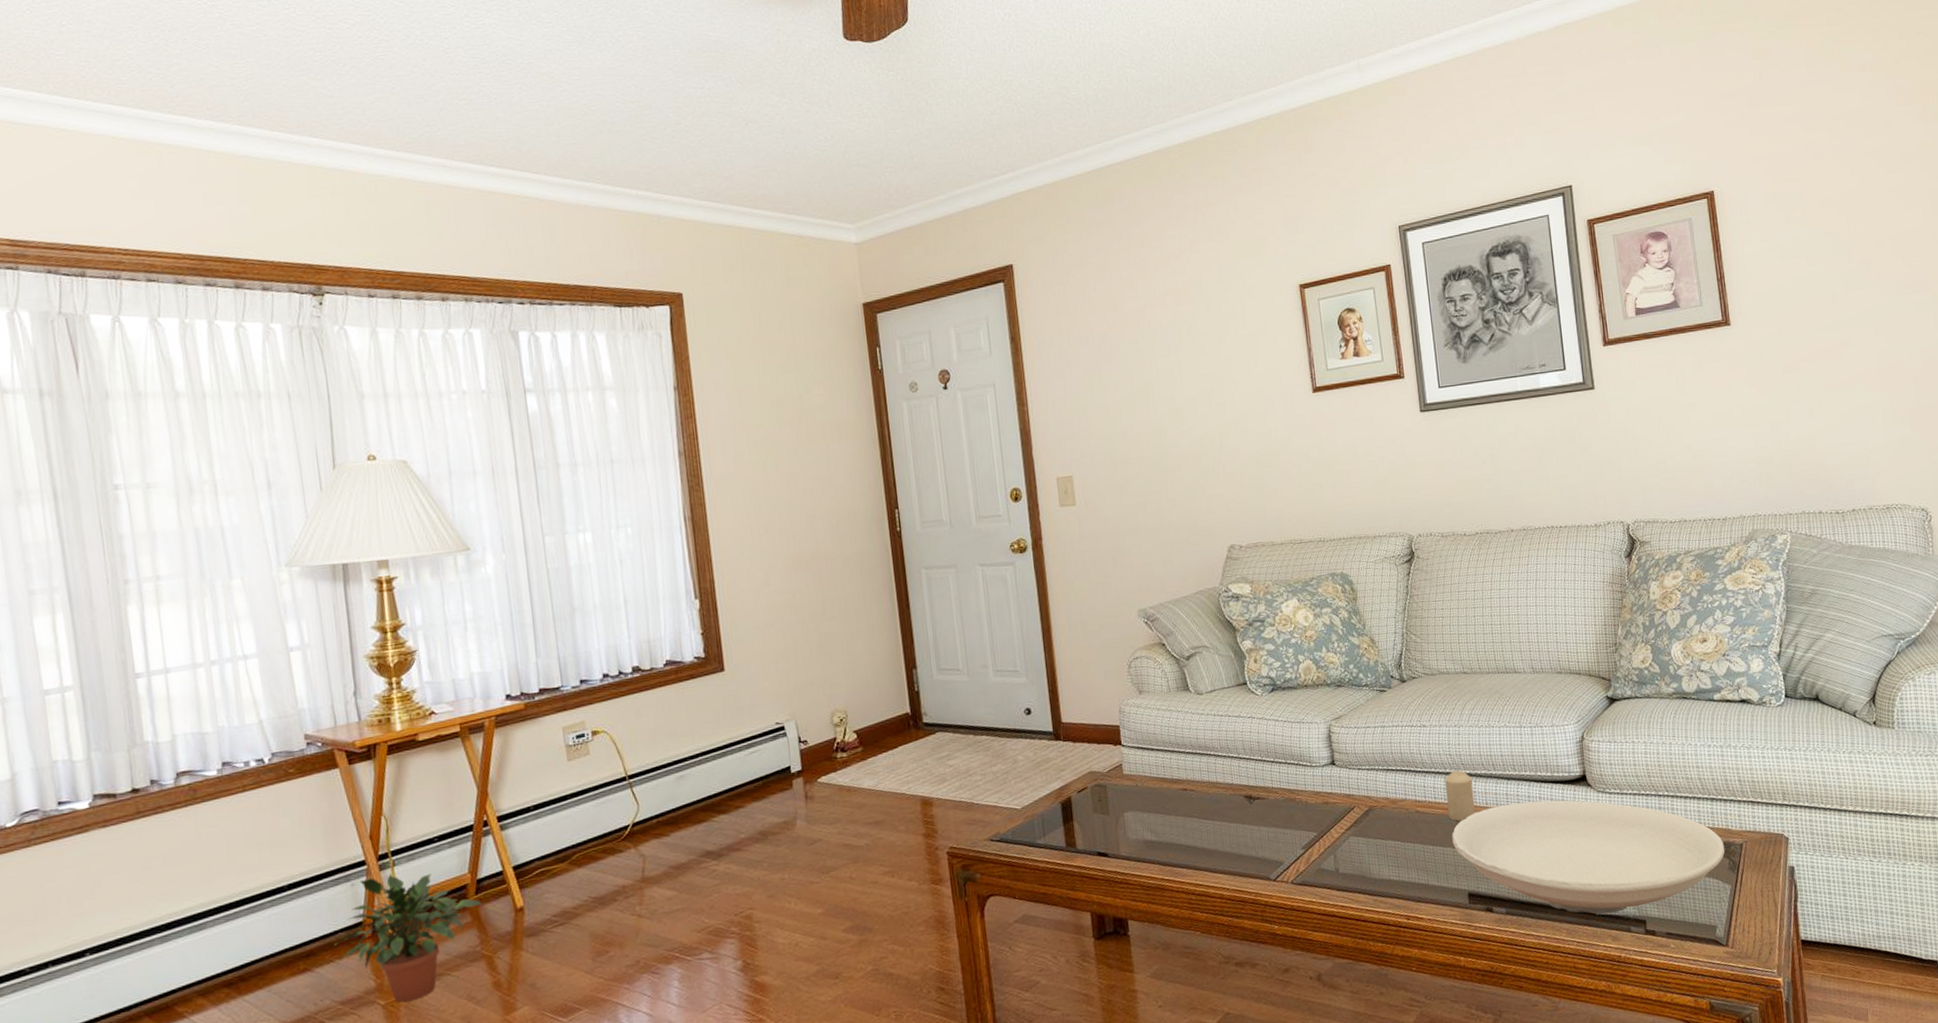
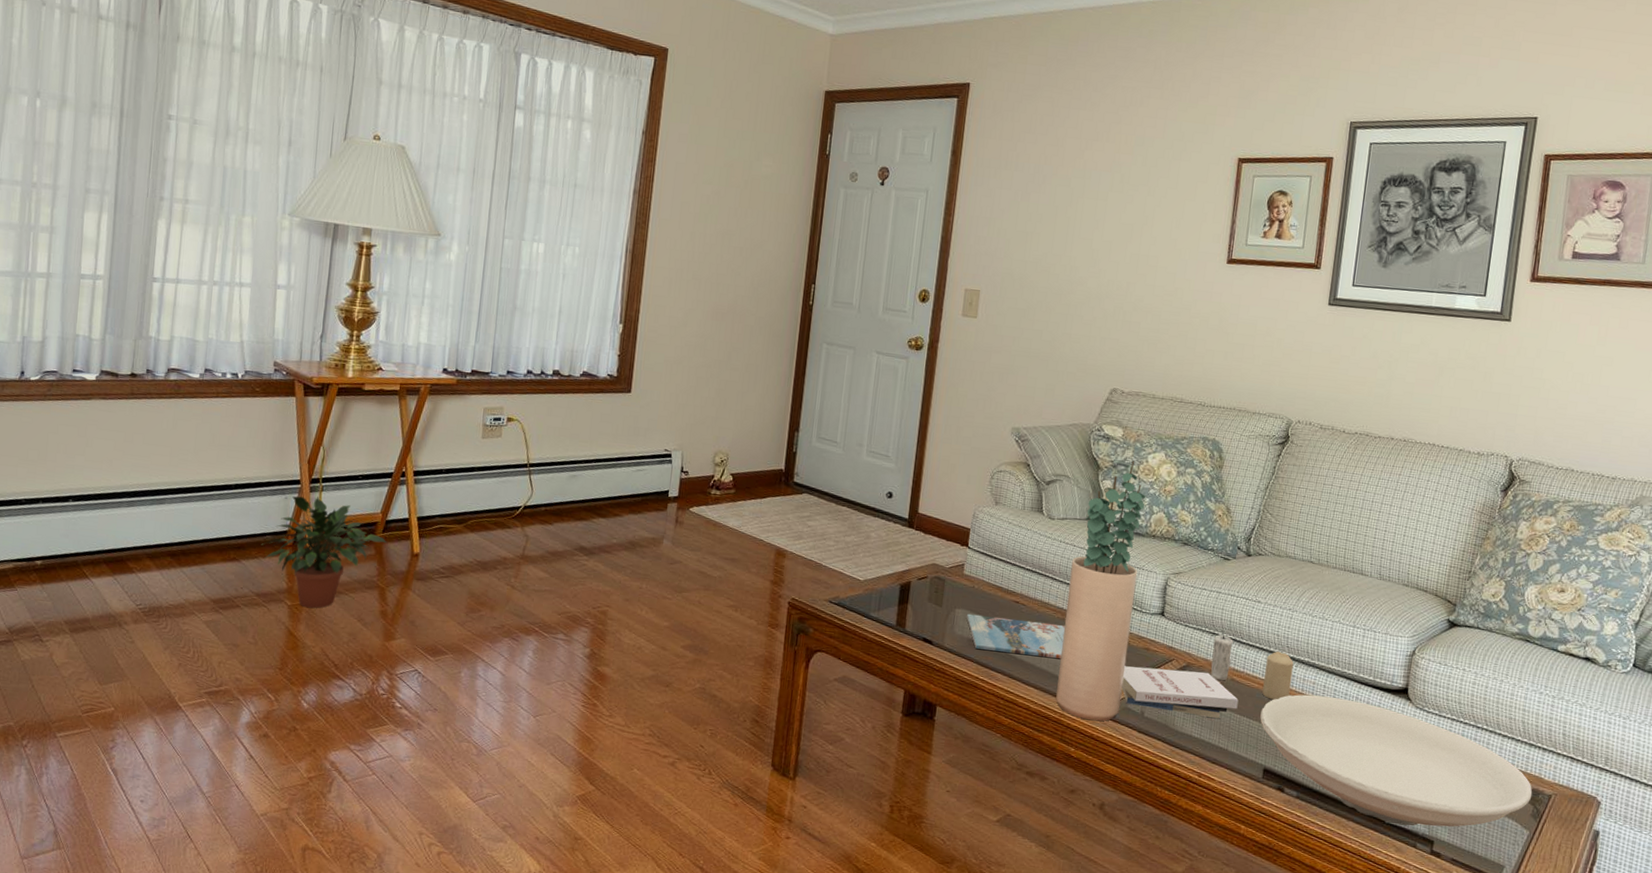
magazine: none [1137,800,1243,849] -> present [967,613,1065,660]
vase: none [1230,614,1314,893] -> present [1056,460,1146,722]
books: none [1308,810,1429,865] -> present [1122,666,1239,719]
candle: none [1389,764,1412,817] -> present [1211,630,1233,681]

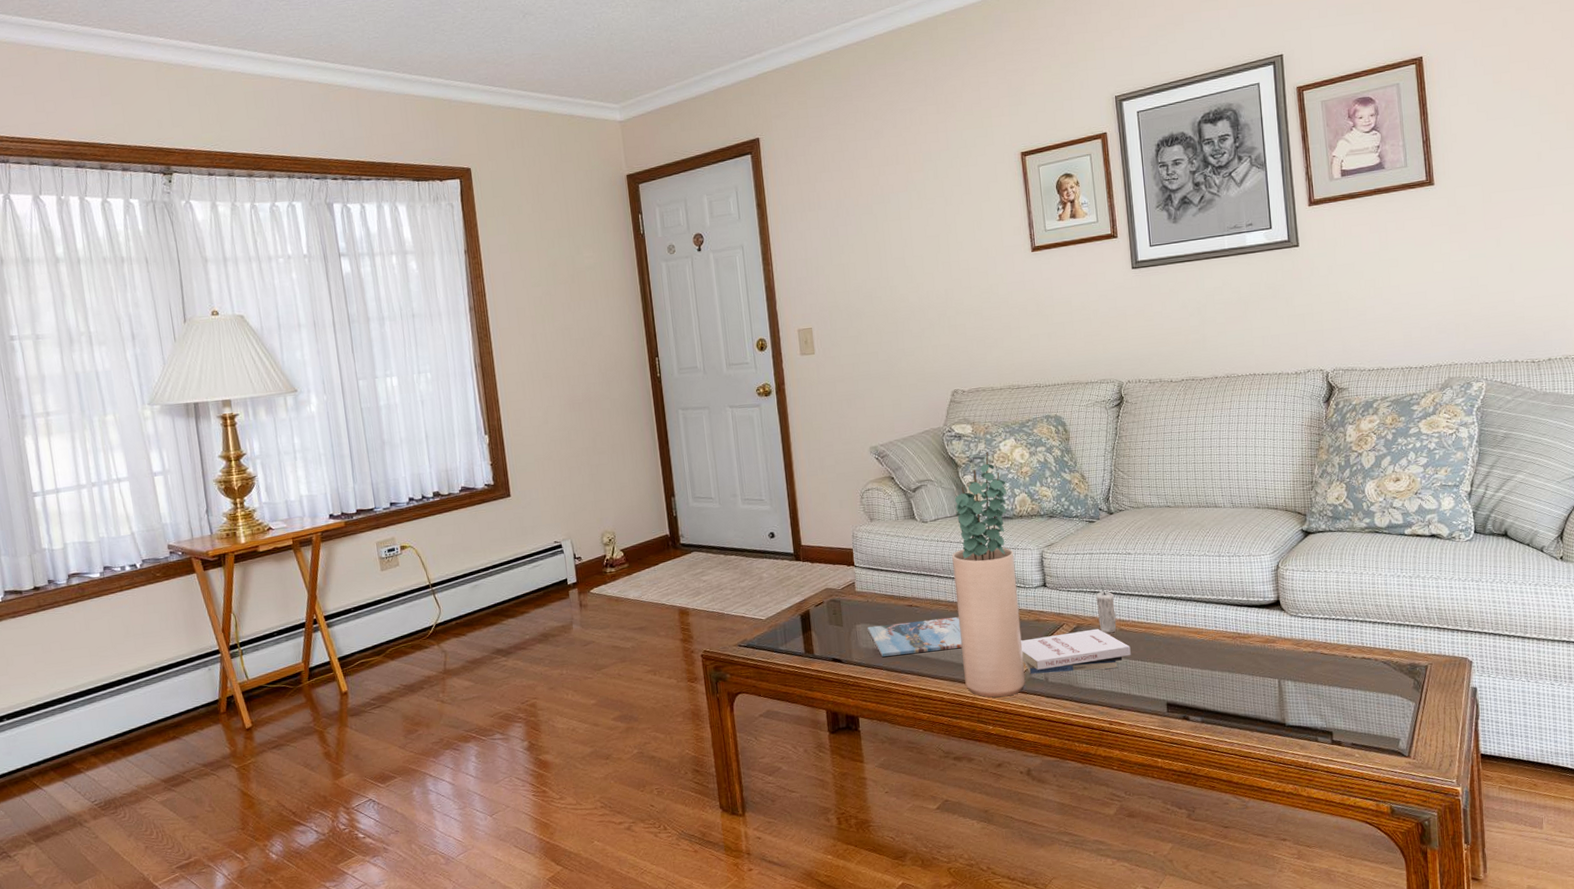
potted plant: present [261,496,387,608] -> none [196,661,315,767]
decorative bowl: present [1260,694,1533,827] -> none [1153,622,1411,726]
candle: present [1262,651,1294,700] -> none [1147,594,1175,640]

